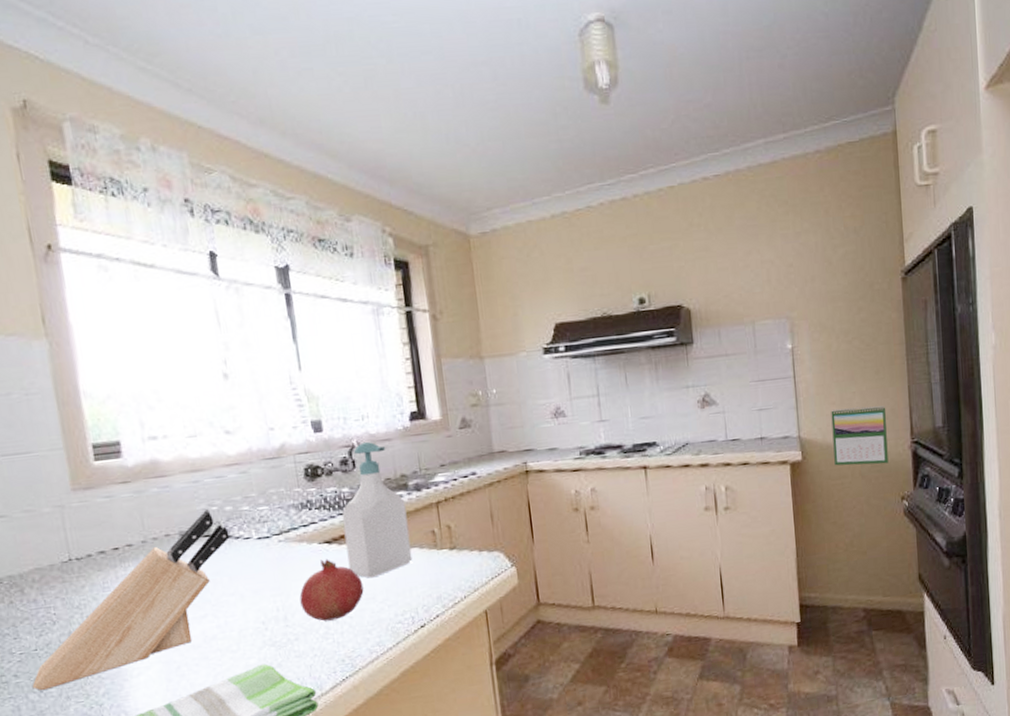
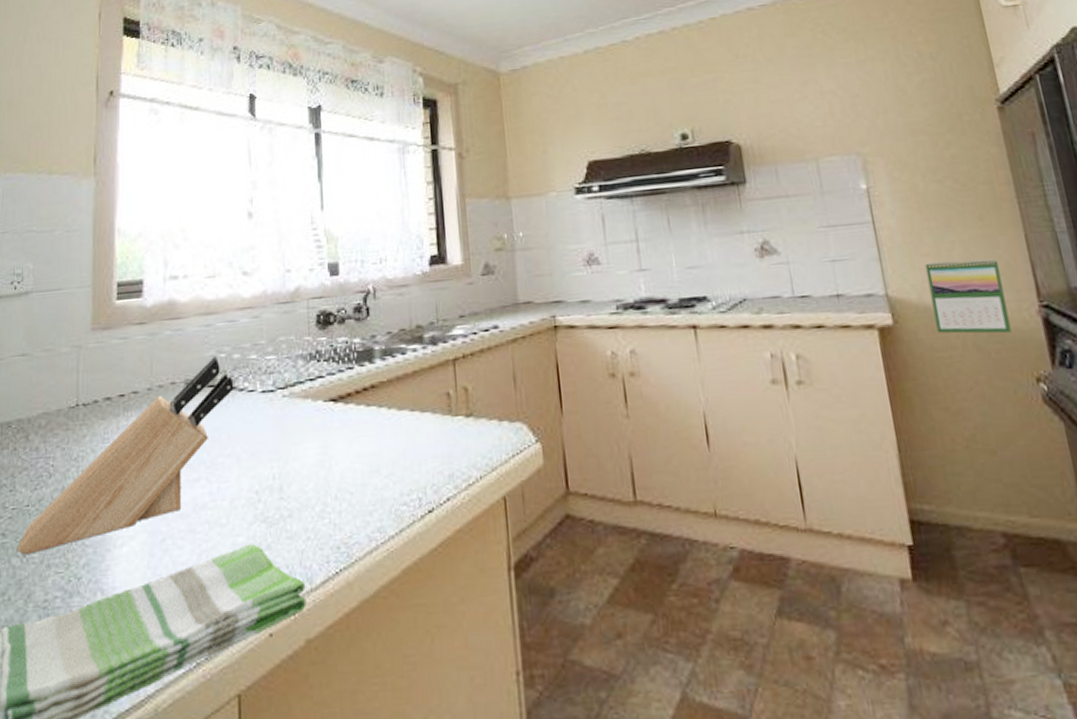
fruit: present [299,559,364,622] -> none [298,420,368,496]
soap bottle: present [342,442,413,578] -> none [351,288,424,446]

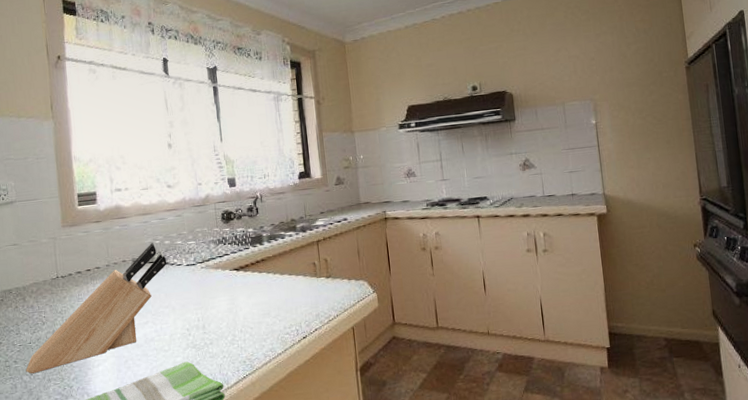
calendar: present [925,258,1012,334] -> none [630,169,681,218]

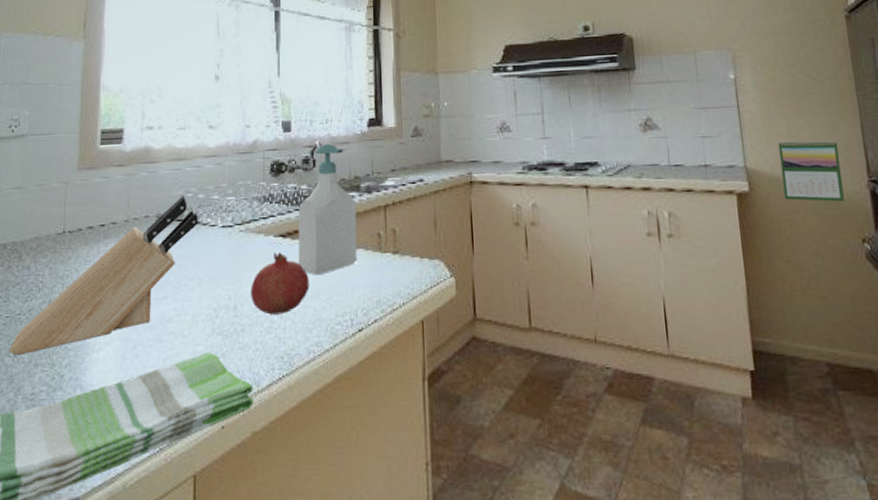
fruit: none [214,282,262,331] -> present [251,252,309,315]
soap bottle: none [247,194,298,298] -> present [298,144,357,275]
calendar: none [630,169,681,218] -> present [778,139,845,202]

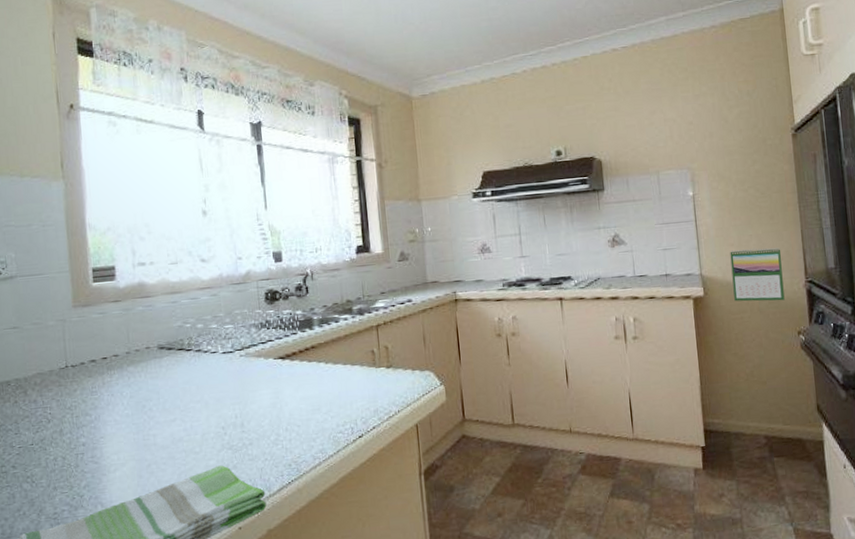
knife block: present [9,196,198,356] -> none [26,326,199,481]
fruit: present [251,252,309,315] -> none [255,373,311,429]
soap bottle: present [298,144,357,275] -> none [295,271,354,391]

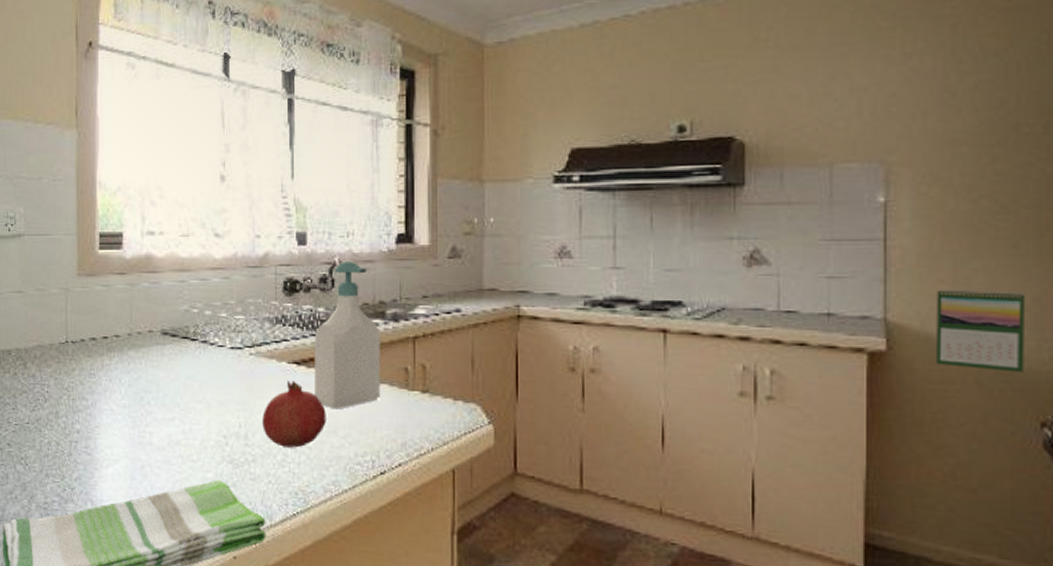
fruit: none [255,373,311,429] -> present [262,380,326,448]
soap bottle: none [295,271,354,391] -> present [314,262,381,410]

